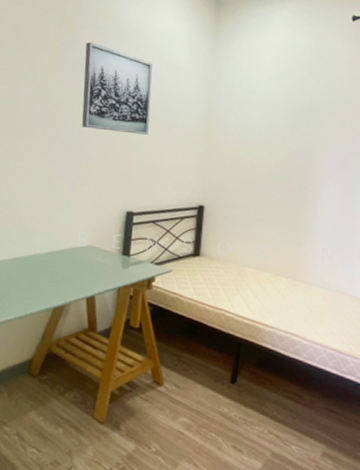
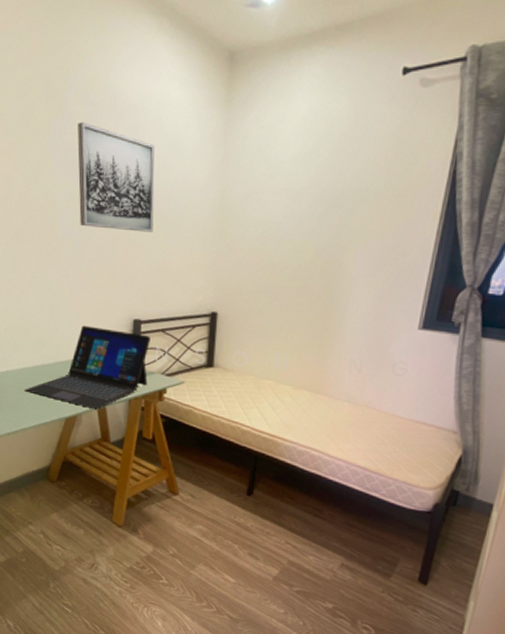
laptop: none [14,217,142,299] -> present [25,325,150,410]

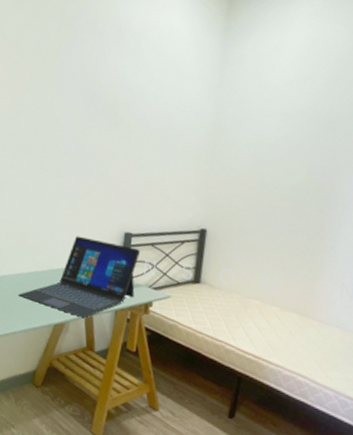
wall art: present [77,122,155,232] -> none [81,49,155,150]

